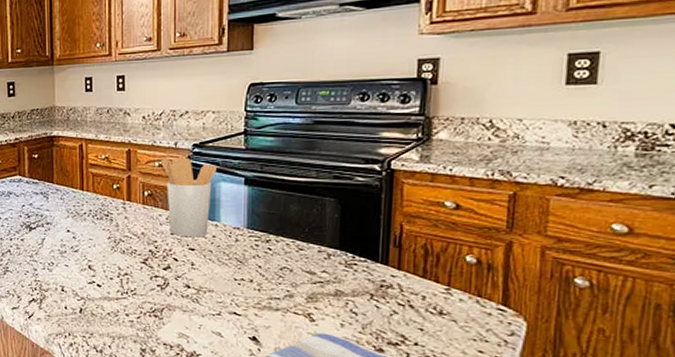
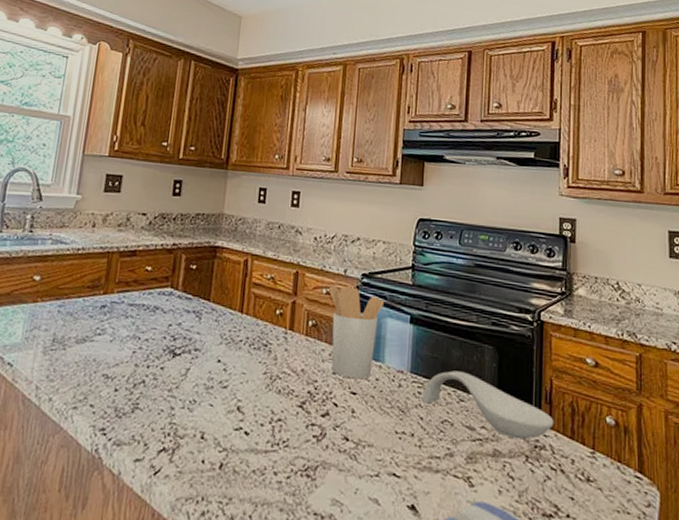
spoon rest: none [260,224,404,280] -> present [422,370,554,440]

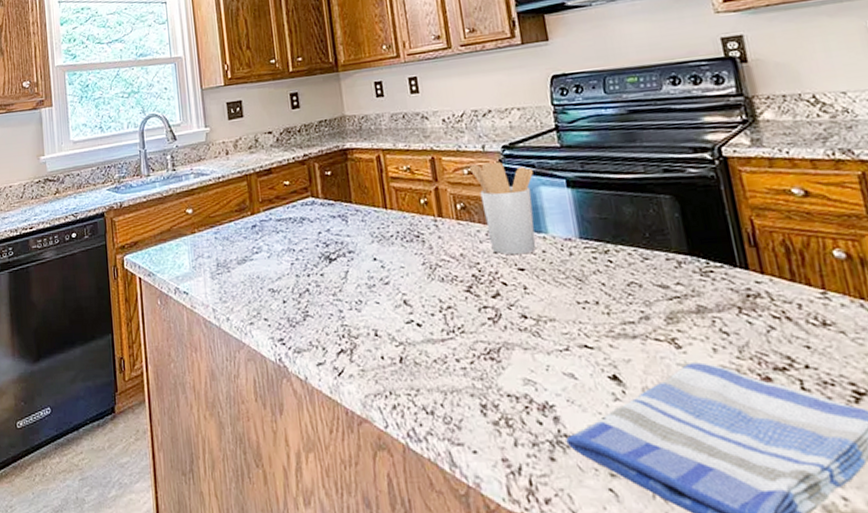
spoon rest: present [422,370,554,440] -> none [599,228,766,291]

